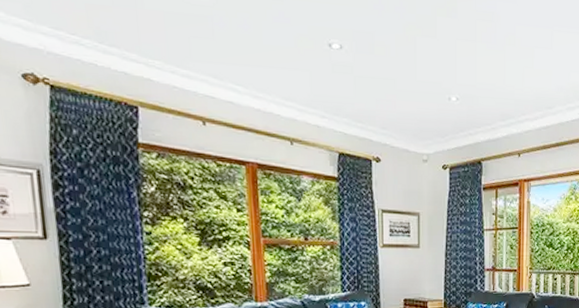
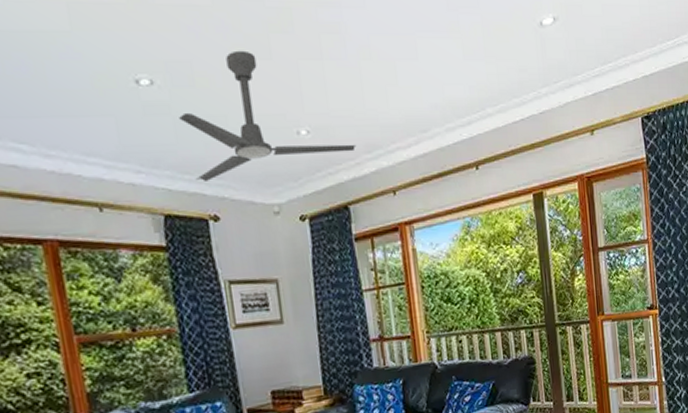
ceiling fan: none [359,27,494,130] -> present [179,50,357,181]

